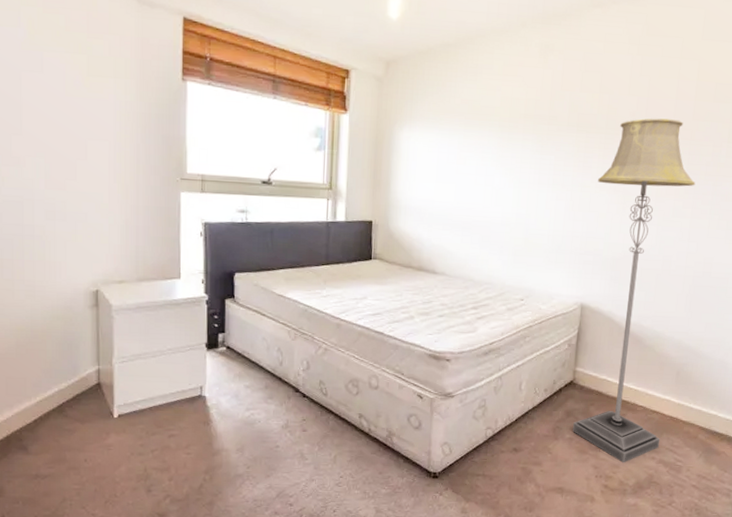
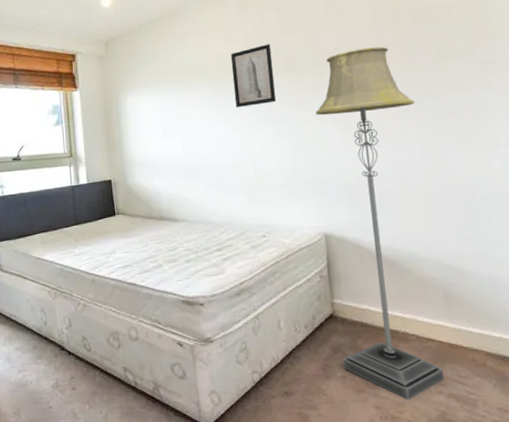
wall art: none [518,96,567,163] -> present [230,44,277,108]

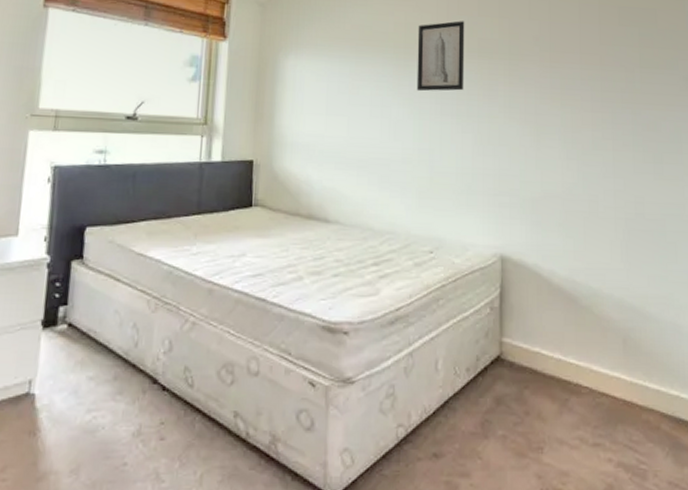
floor lamp: present [316,46,445,401] -> none [506,43,616,469]

